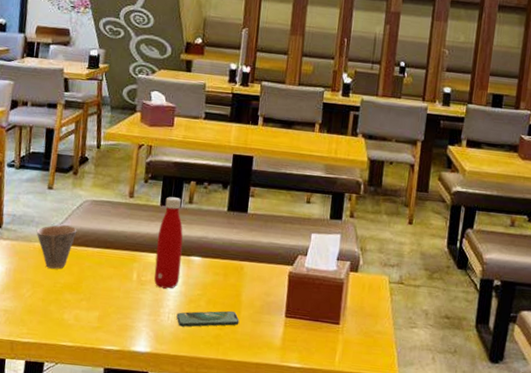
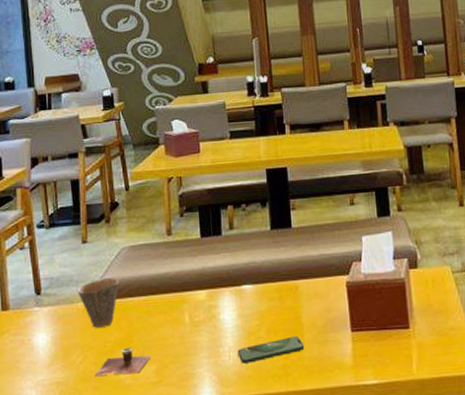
cup: none [41,291,96,316] -> present [95,347,151,377]
bottle: present [154,197,183,289] -> none [203,226,234,326]

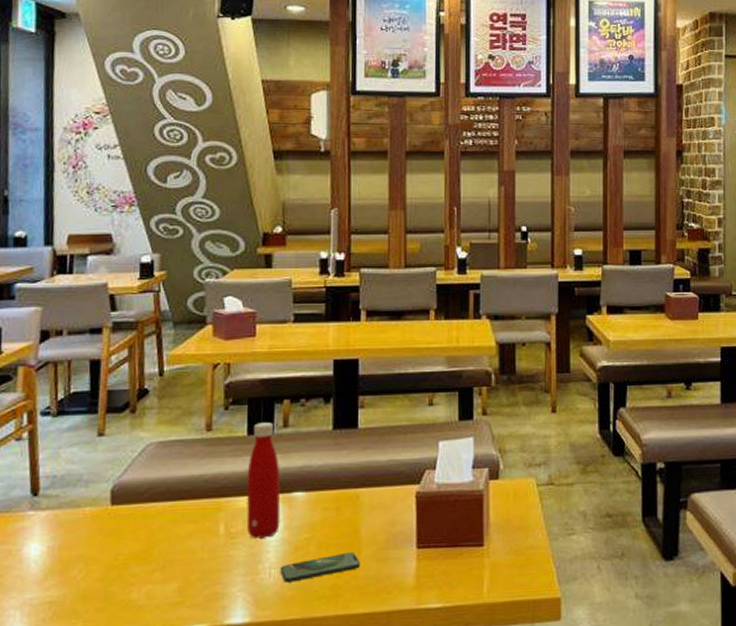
cup: present [77,278,119,328] -> none [86,479,141,537]
cup: present [95,347,151,377] -> none [100,561,174,596]
bottle: none [203,226,234,326] -> present [246,422,281,539]

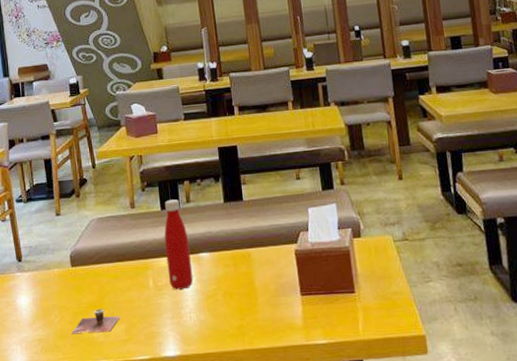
cup: none [100,561,174,596] -> present [71,309,121,335]
smartphone: present [280,551,361,583] -> none [197,299,258,324]

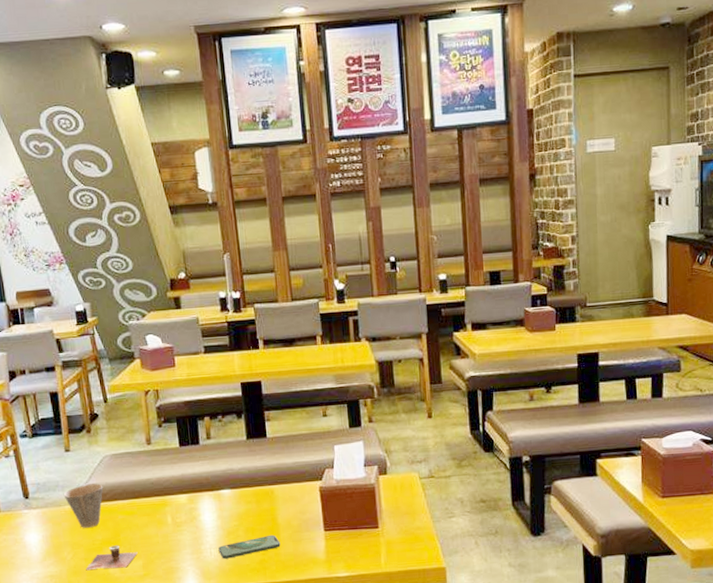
cup: none [53,247,90,291] -> present [63,483,104,528]
bottle: present [164,199,193,290] -> none [183,436,214,527]
smartphone: none [197,299,258,324] -> present [218,534,281,559]

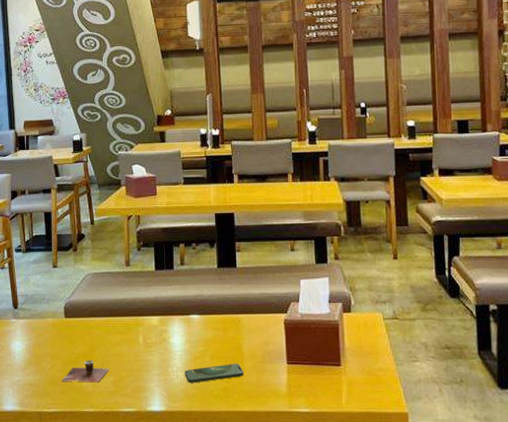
cup: present [63,483,104,528] -> none [48,299,84,341]

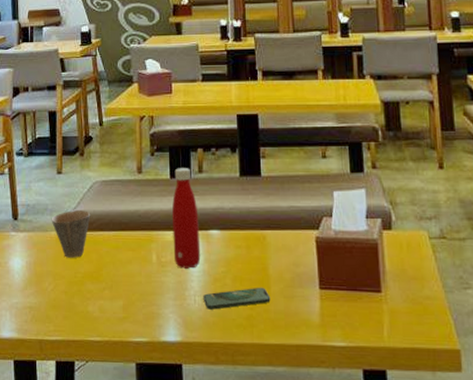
cup: none [48,299,84,341] -> present [51,210,91,258]
cup: present [62,360,110,383] -> none [65,280,119,307]
bottle: none [156,261,183,348] -> present [171,168,201,269]

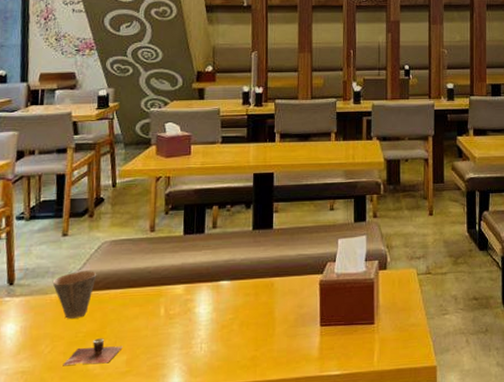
cup: none [65,280,119,307] -> present [63,338,123,366]
bottle: present [171,168,201,269] -> none [182,224,210,319]
smartphone: present [203,287,271,310] -> none [209,329,275,355]

